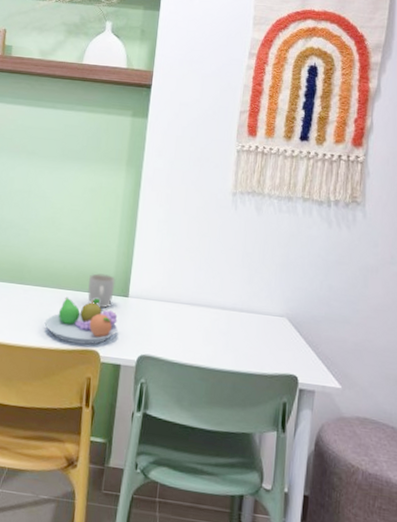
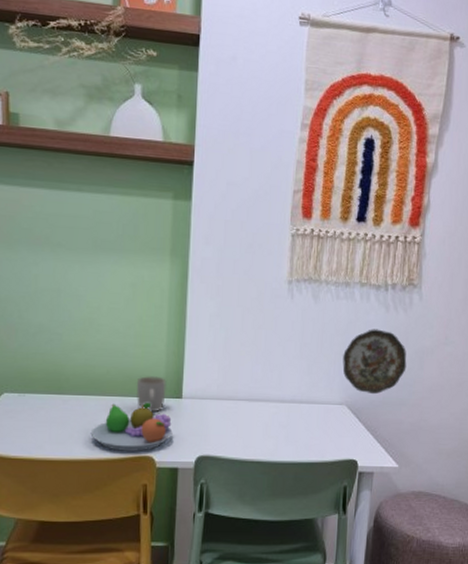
decorative plate: none [284,243,350,310] -> present [342,329,407,395]

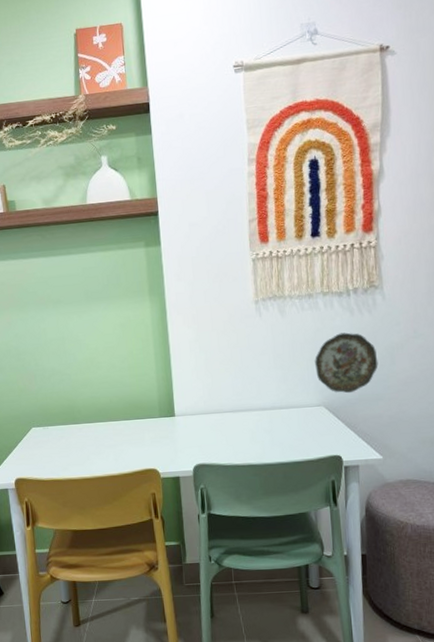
fruit bowl: present [90,402,173,451] -> none [103,422,171,467]
mug: present [135,376,167,413] -> none [136,400,161,431]

